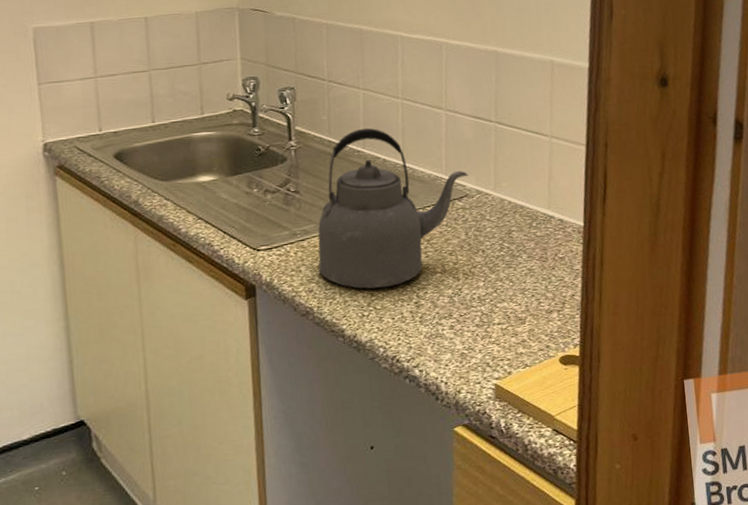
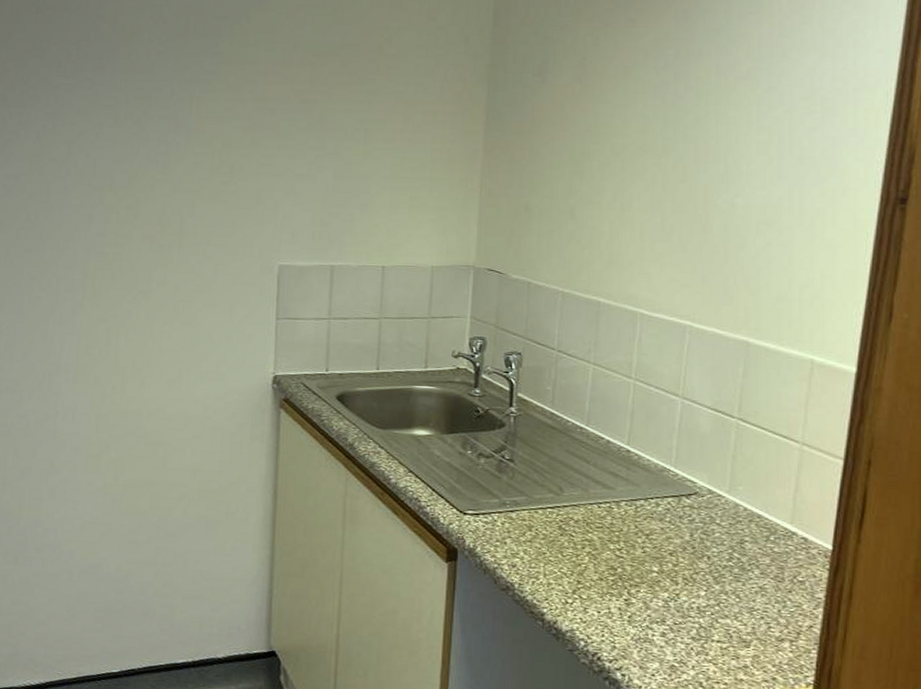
kettle: present [318,127,468,289] -> none [525,404,700,578]

